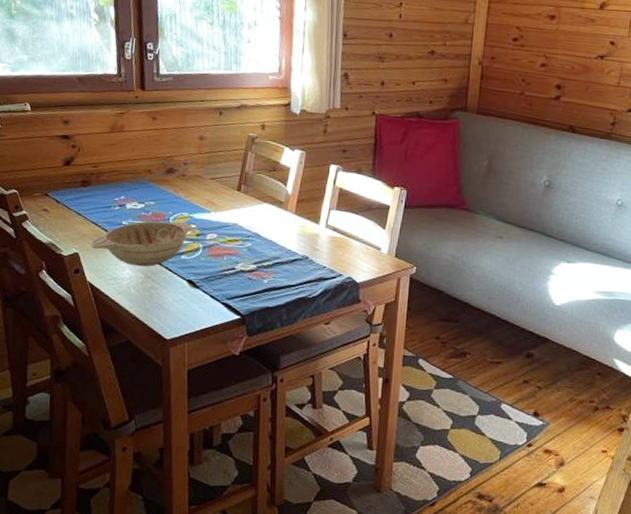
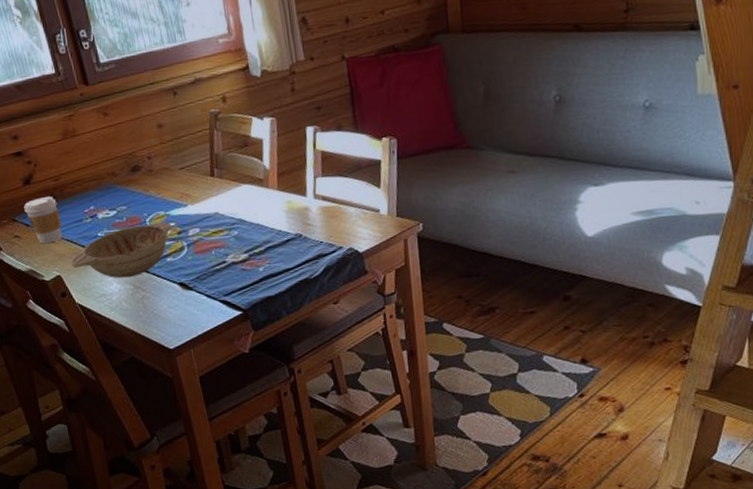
coffee cup: none [58,179,92,222] -> present [24,196,62,244]

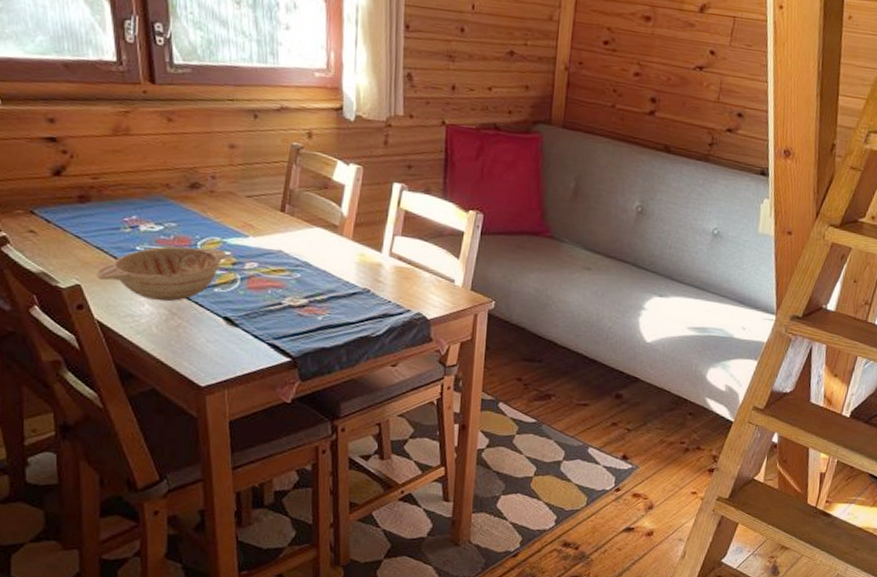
coffee cup: present [24,196,62,244] -> none [48,193,93,247]

